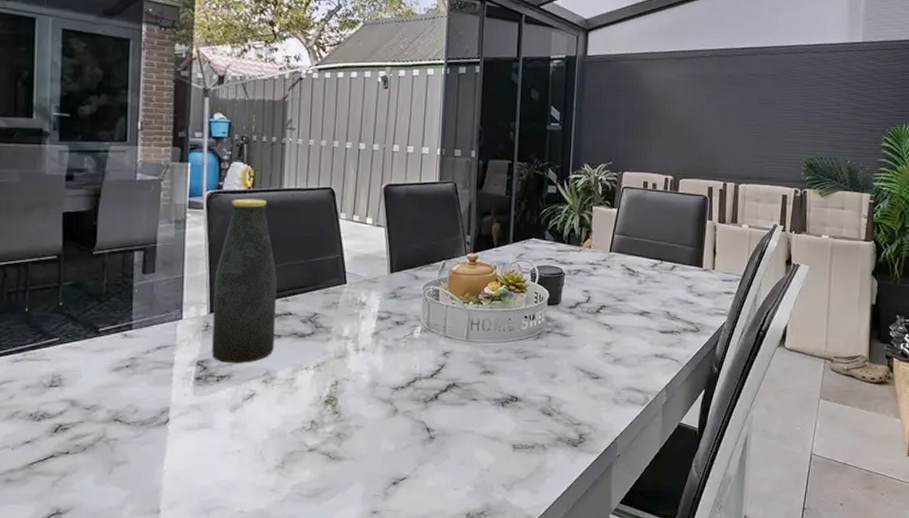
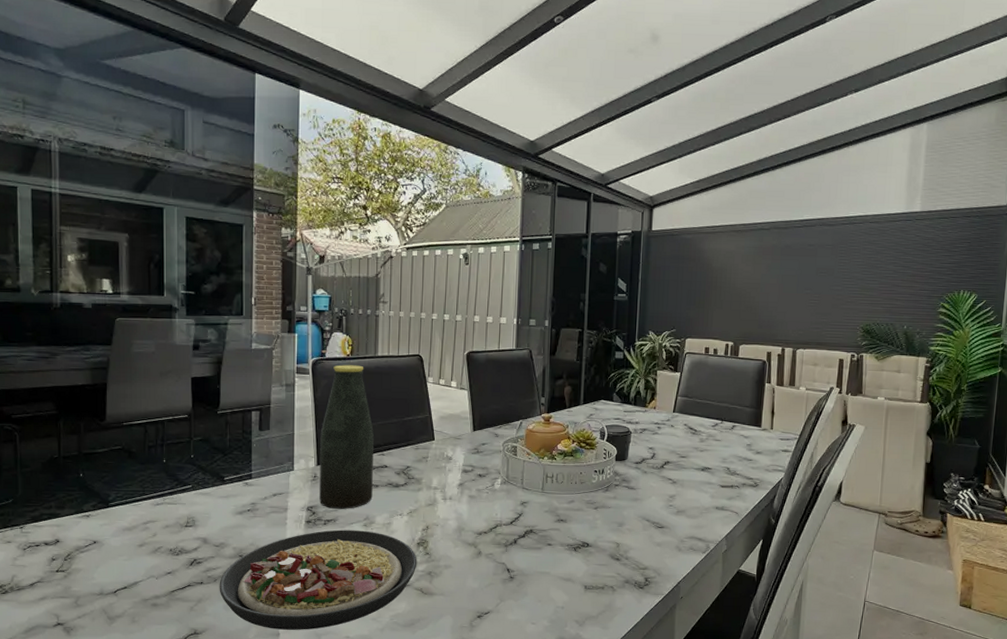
plate: none [88,387,325,505] -> present [219,529,417,630]

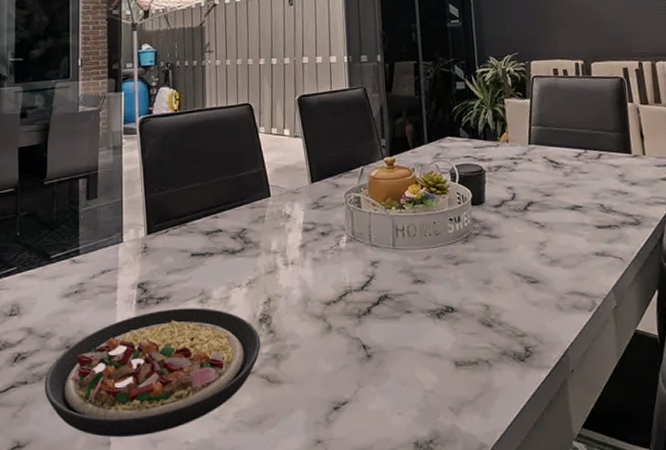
bottle: present [319,365,374,509] -> none [150,120,208,284]

